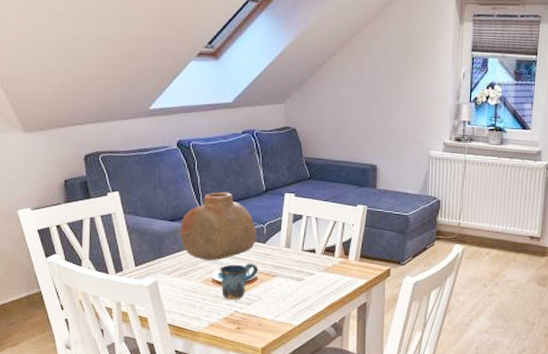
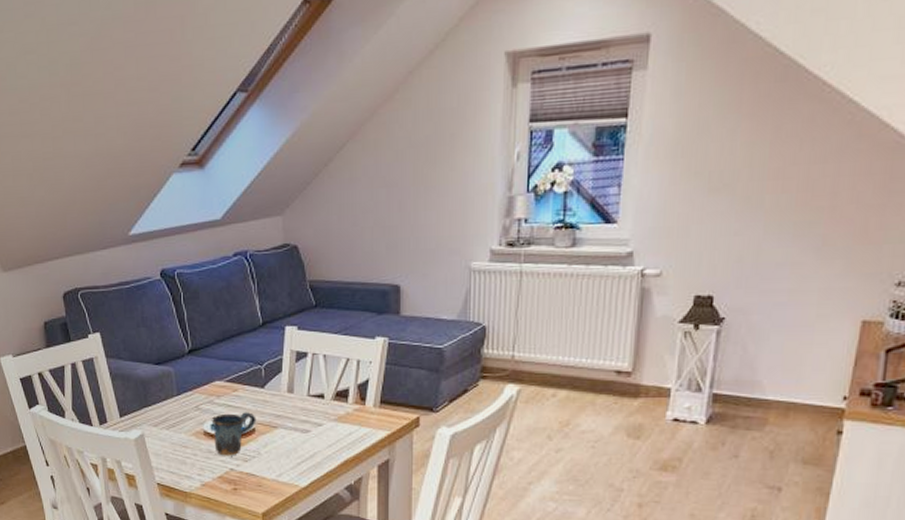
vase: present [180,192,256,260] -> none [166,328,253,409]

